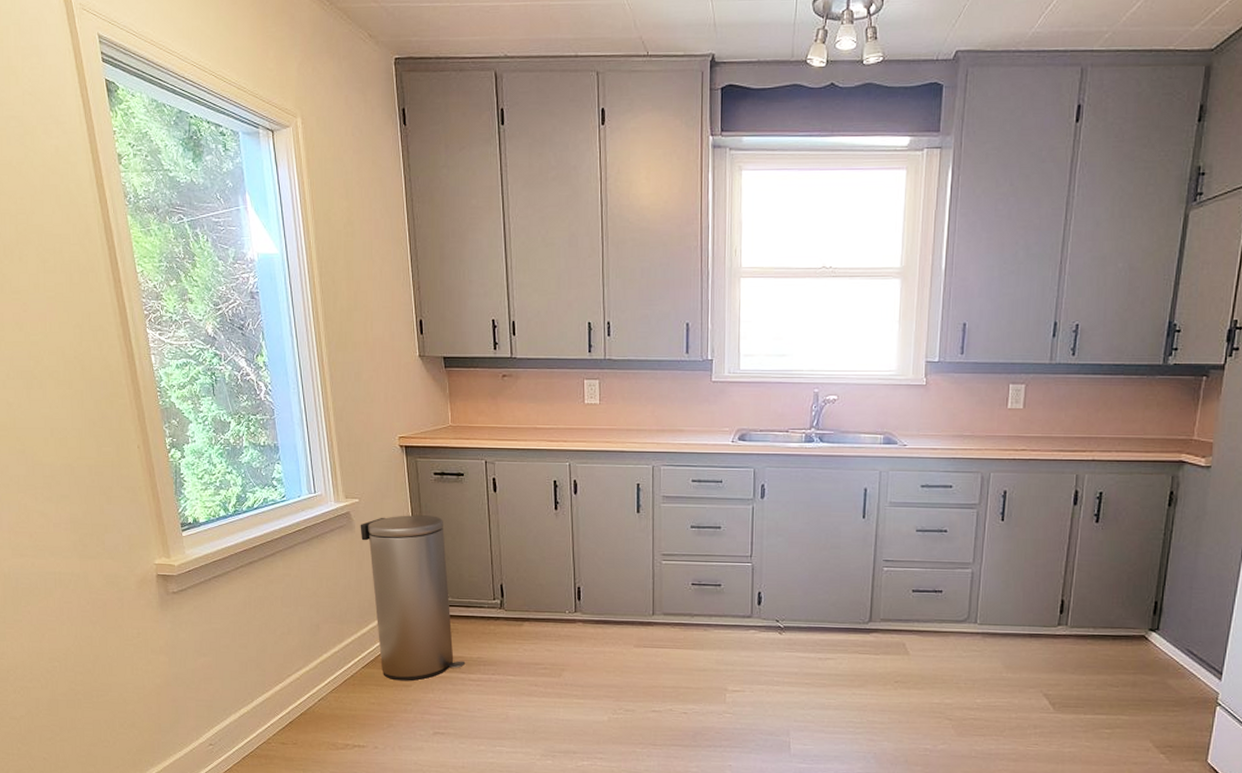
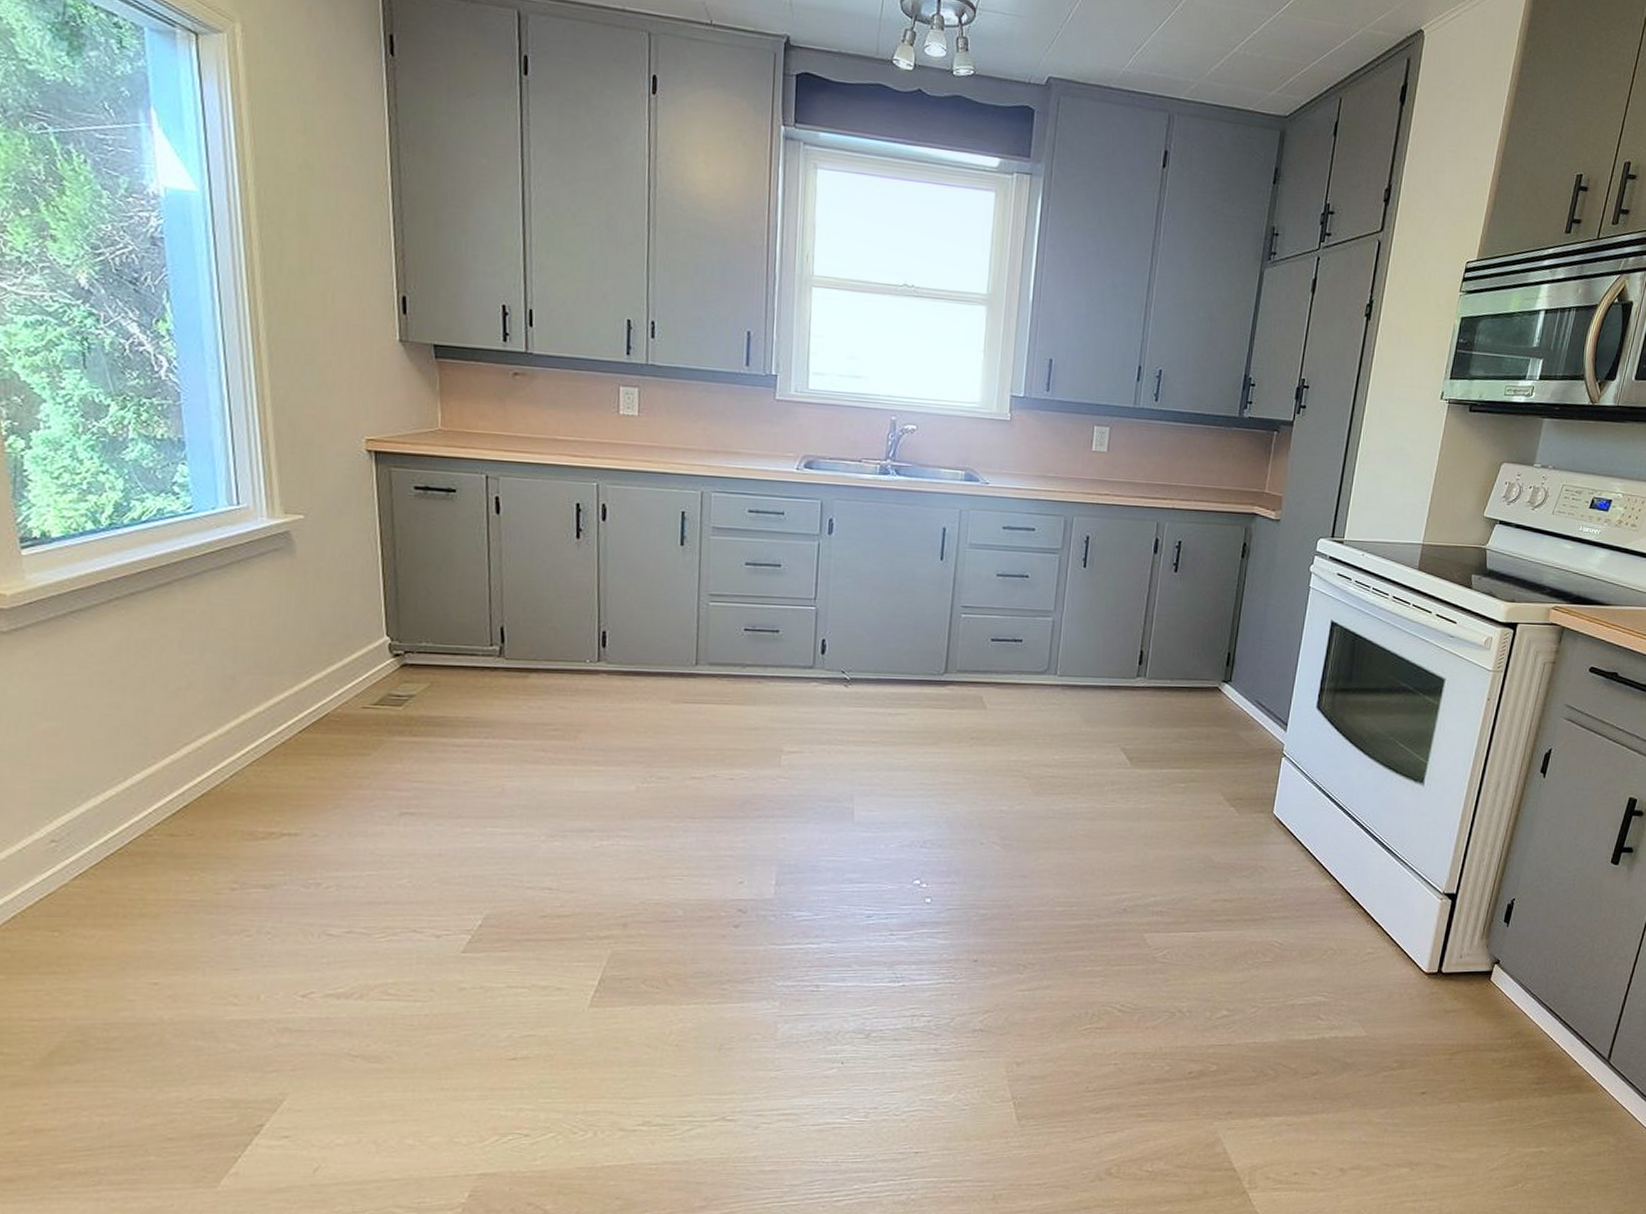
pedal bin: present [360,515,466,681] -> none [304,538,449,749]

